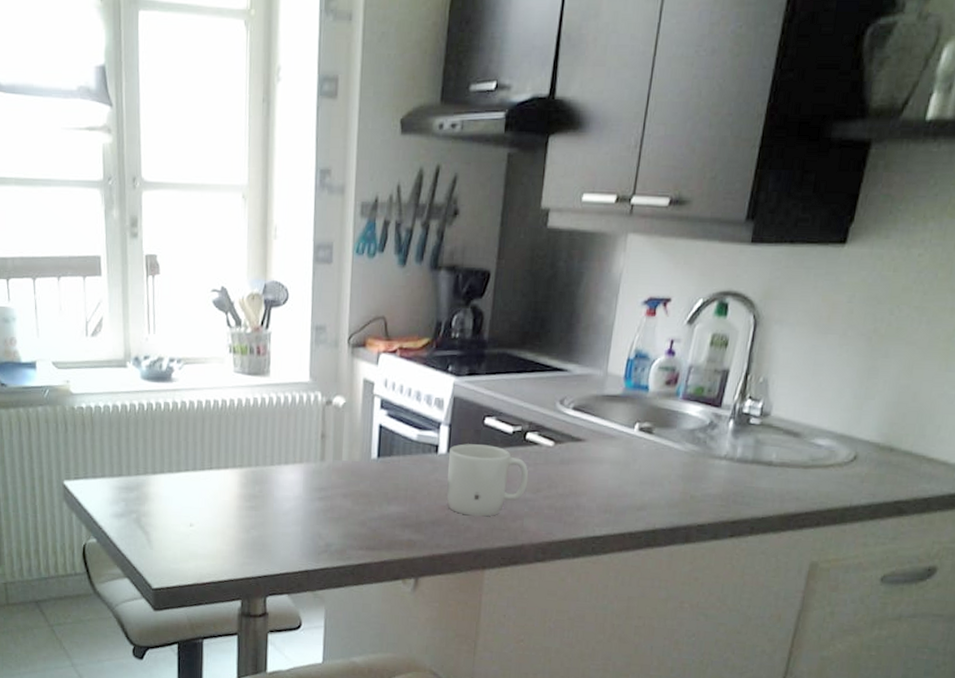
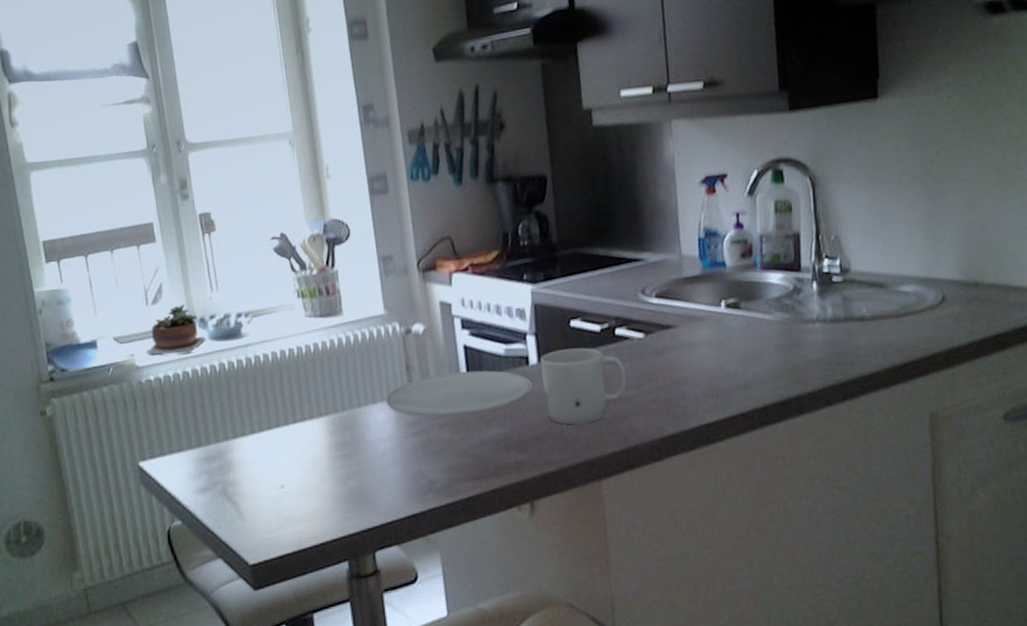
succulent plant: none [81,341,138,389] -> present [146,304,206,355]
plate: none [297,447,437,490] -> present [385,370,533,417]

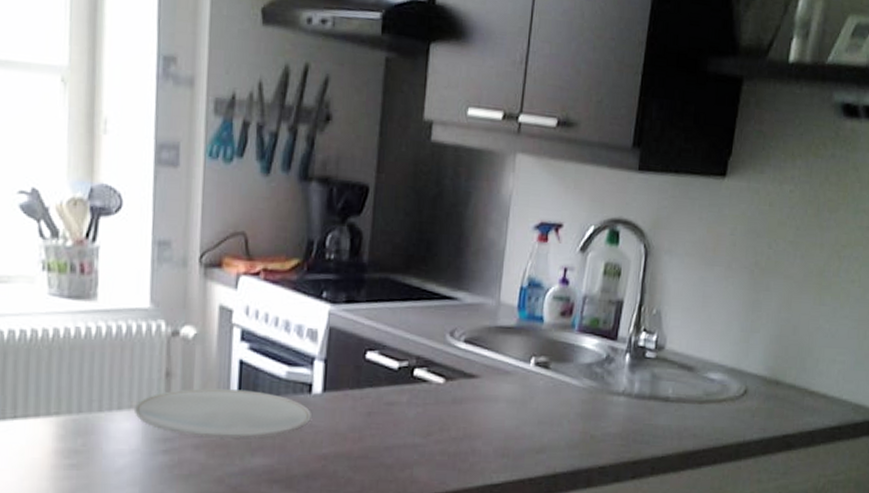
mug: present [539,347,628,425] -> none [323,382,418,467]

